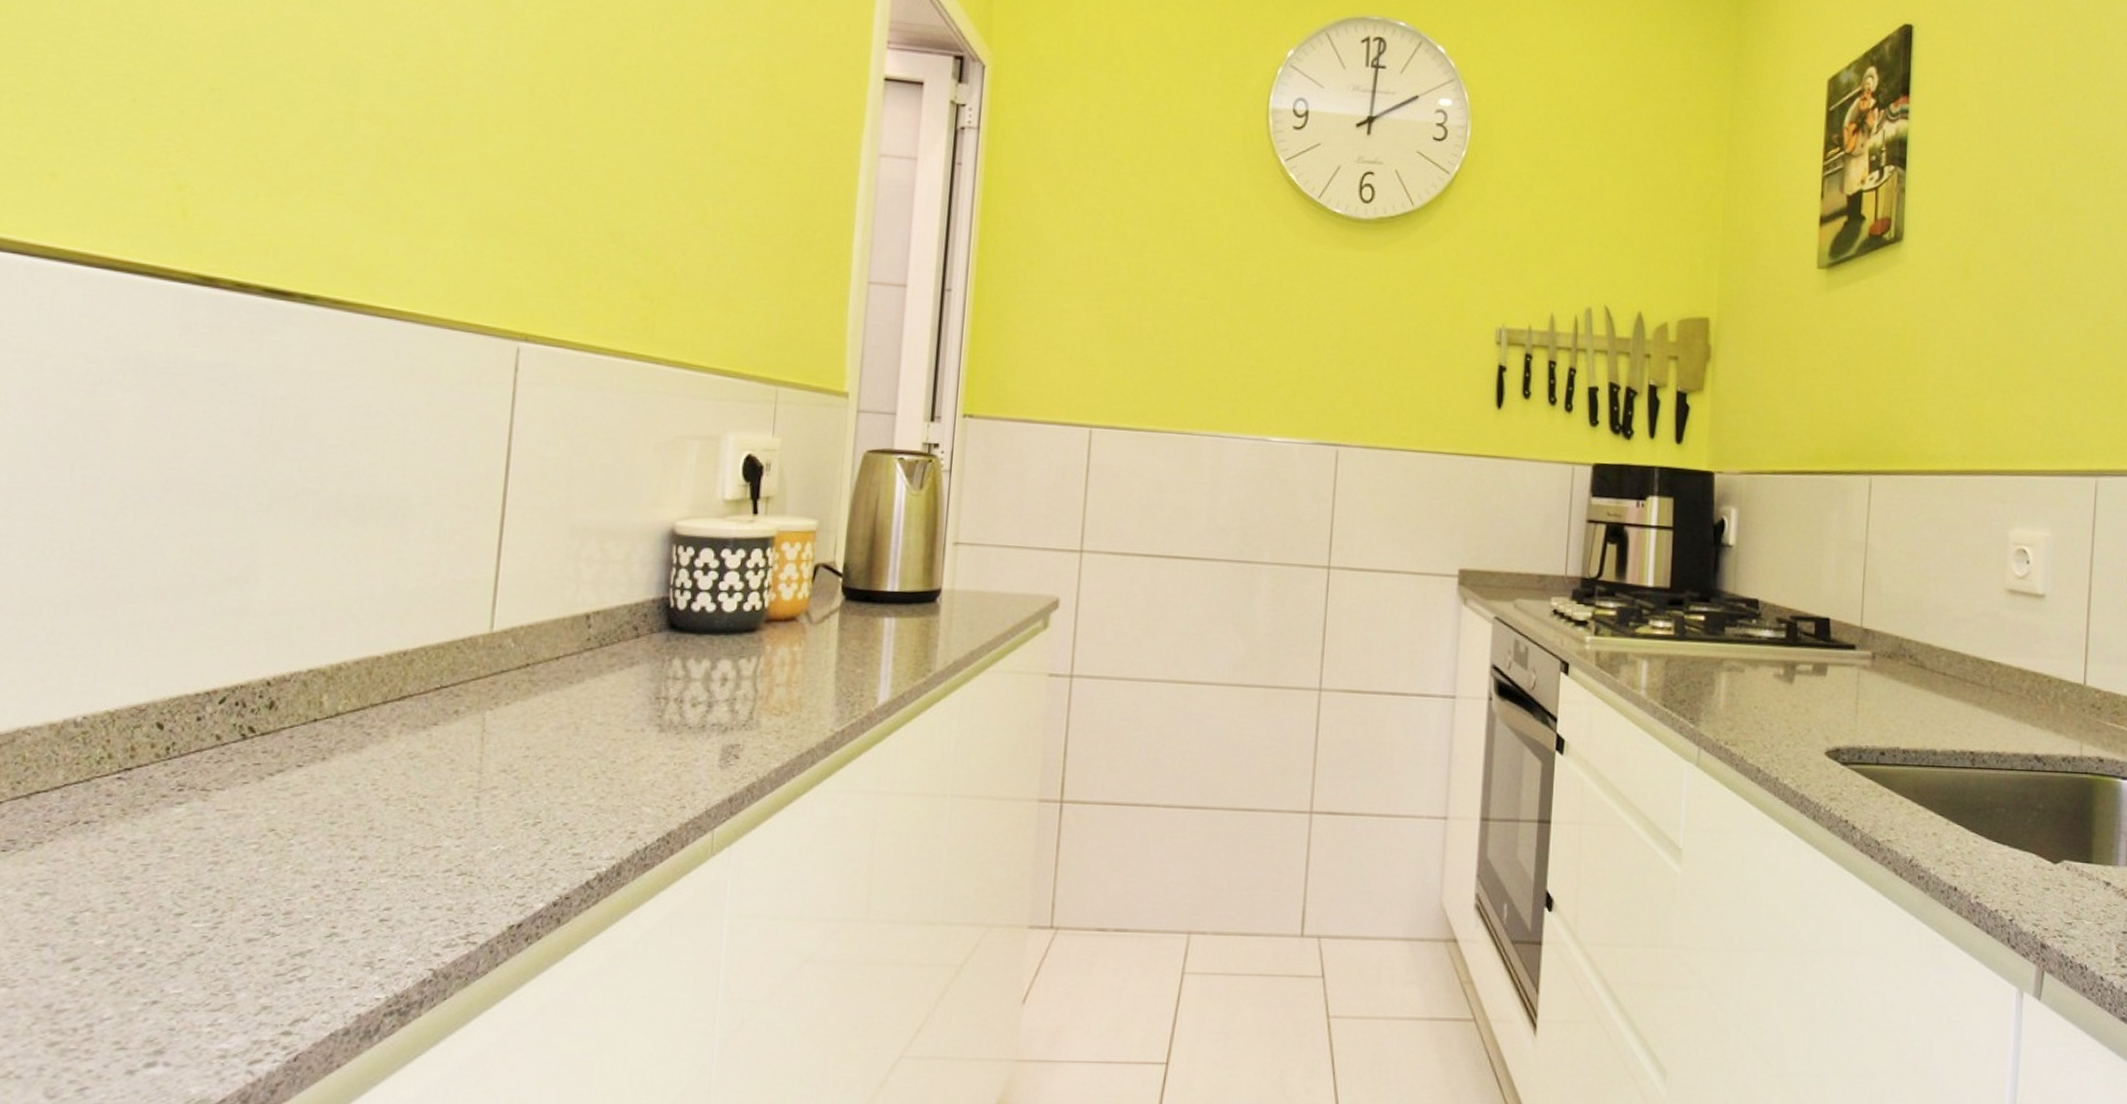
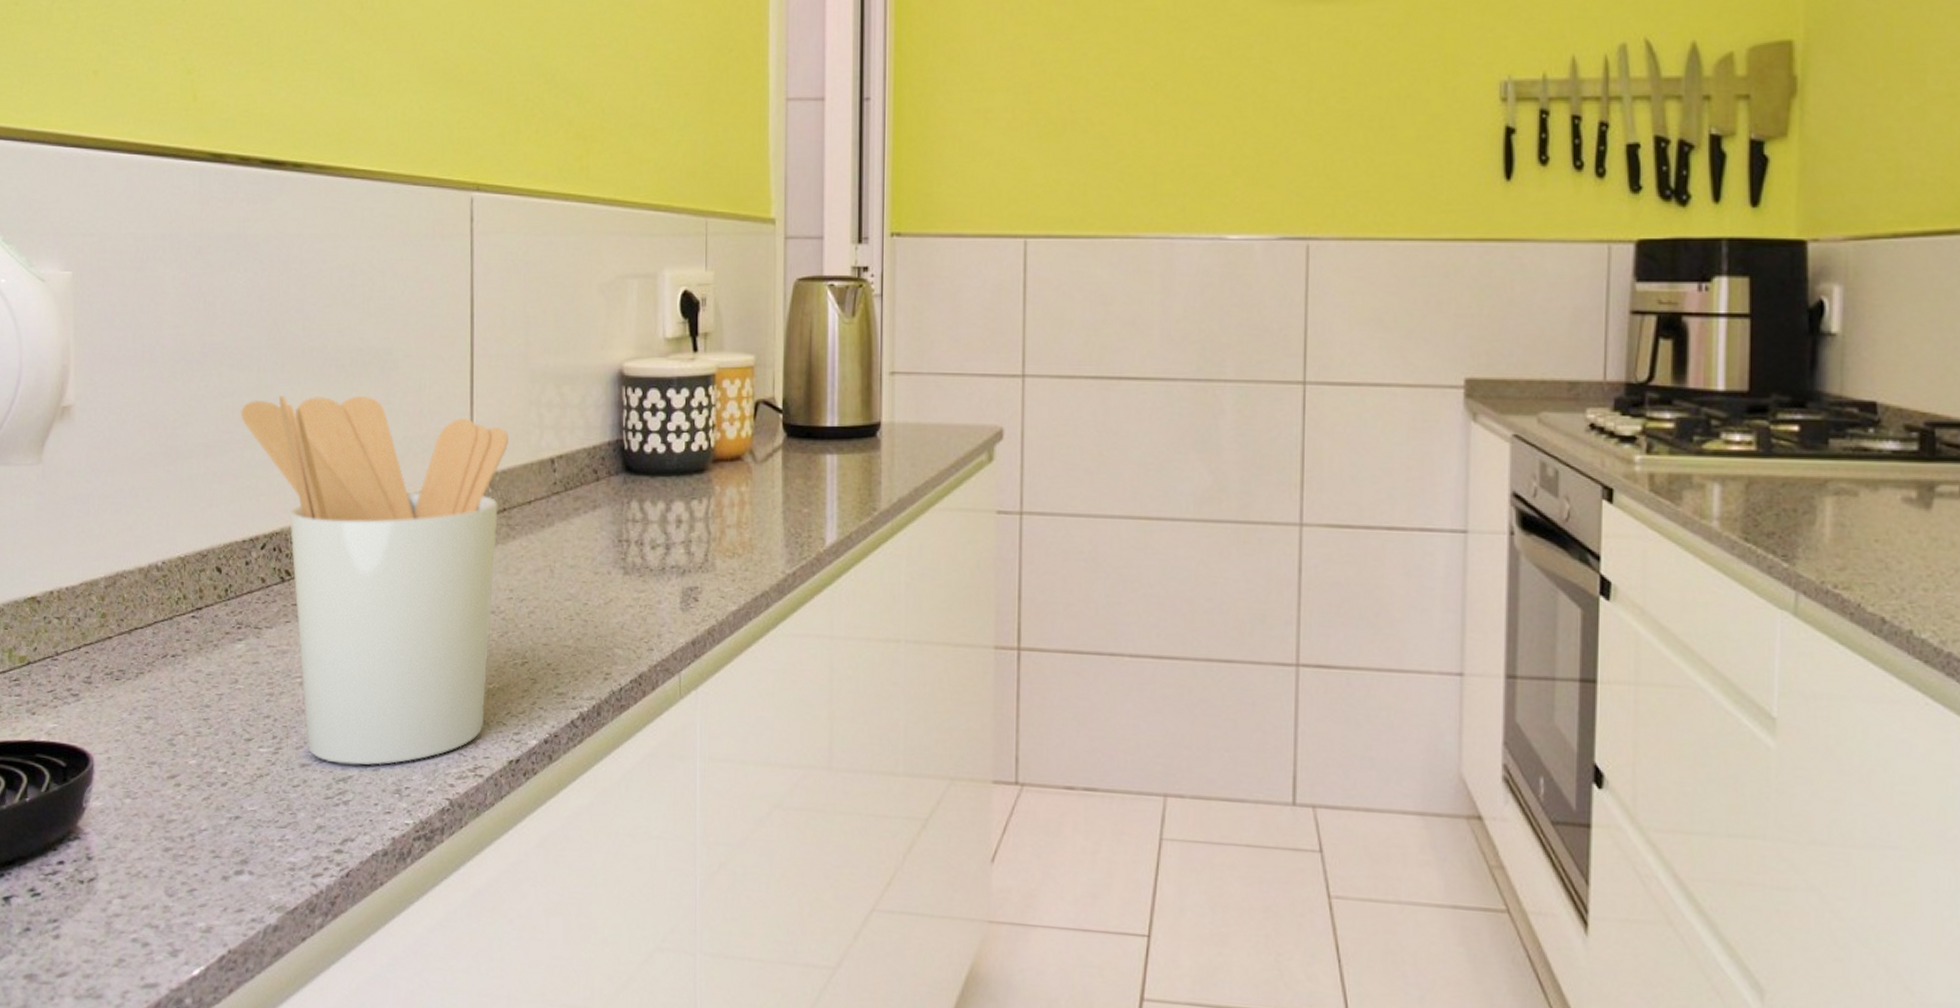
utensil holder: none [207,539,539,937] -> present [240,396,508,766]

